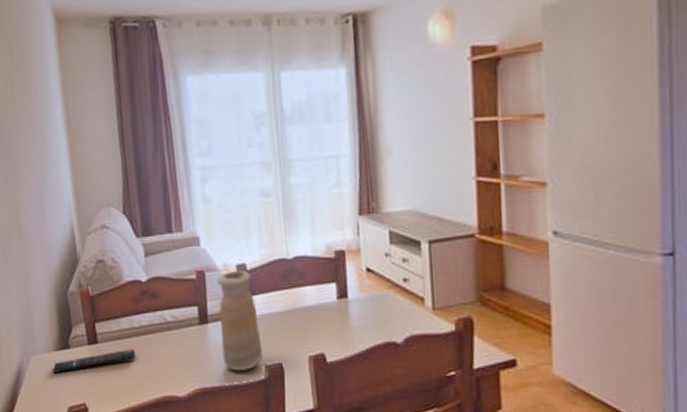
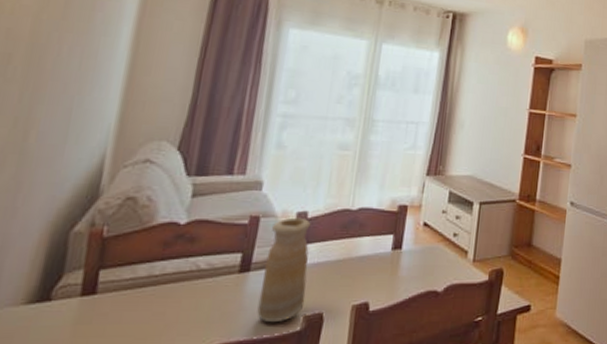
remote control: present [52,349,136,374] -> none [12,300,147,334]

